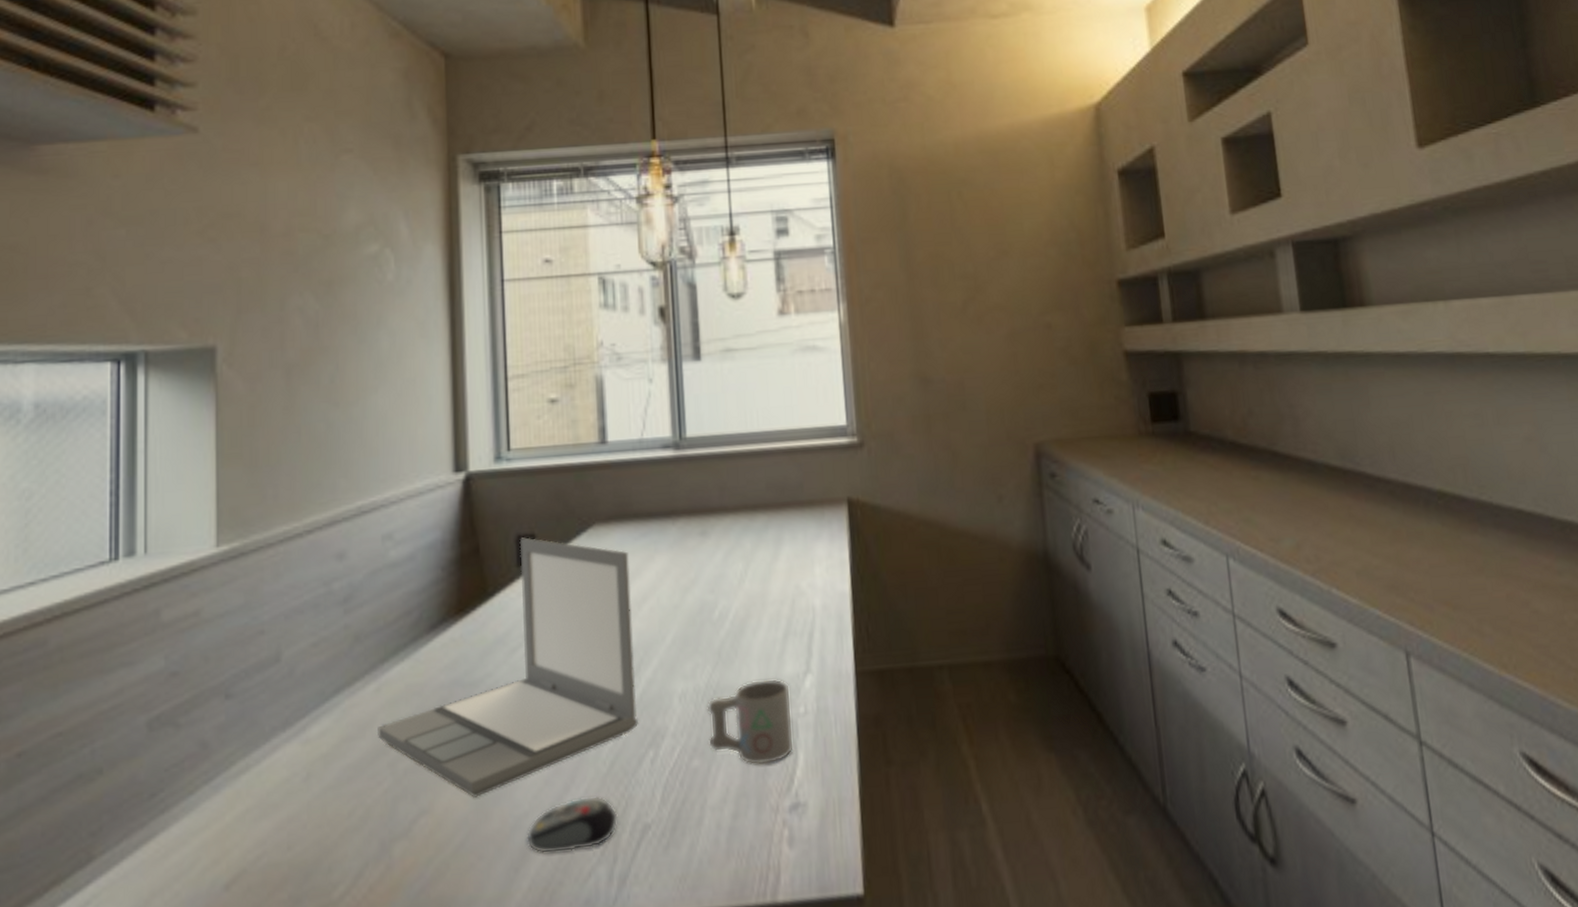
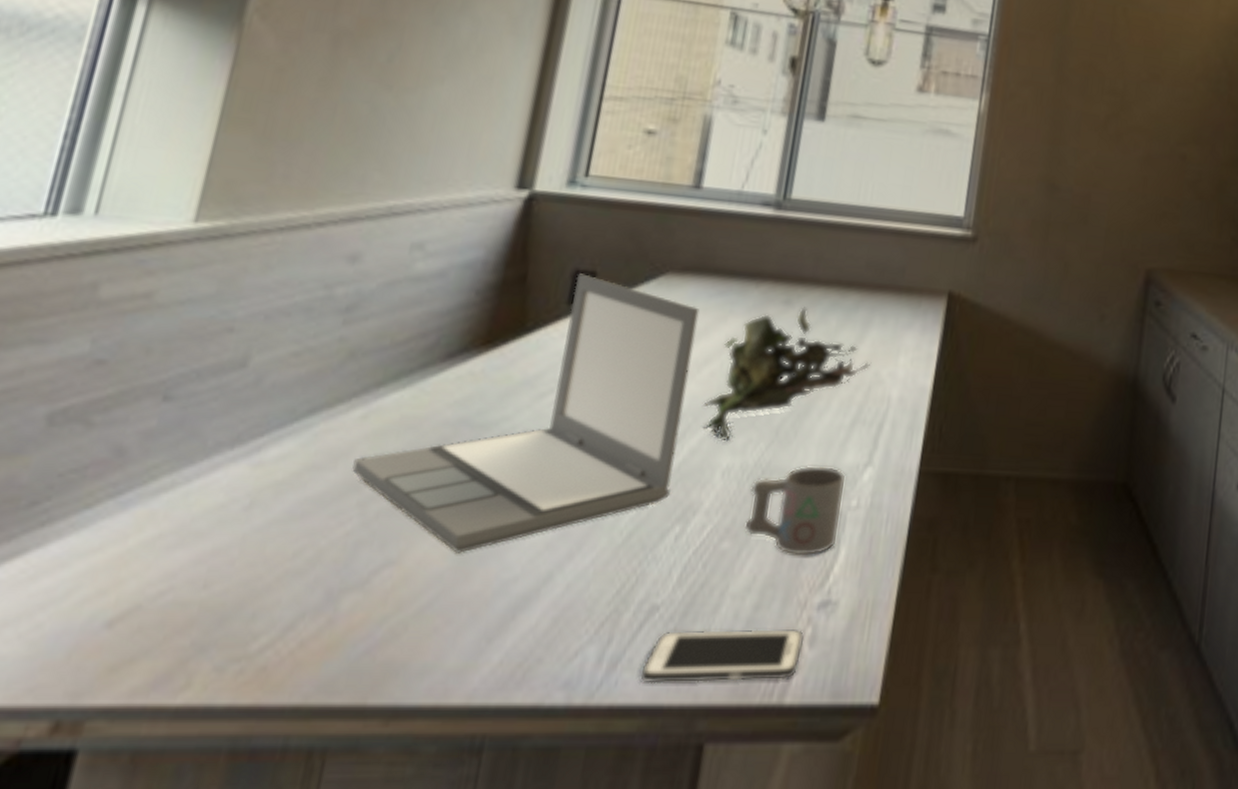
computer mouse: present [527,795,618,854] -> none [509,567,624,627]
cell phone: none [647,832,784,895] -> present [640,628,805,684]
plant: none [650,535,790,669] -> present [703,307,872,442]

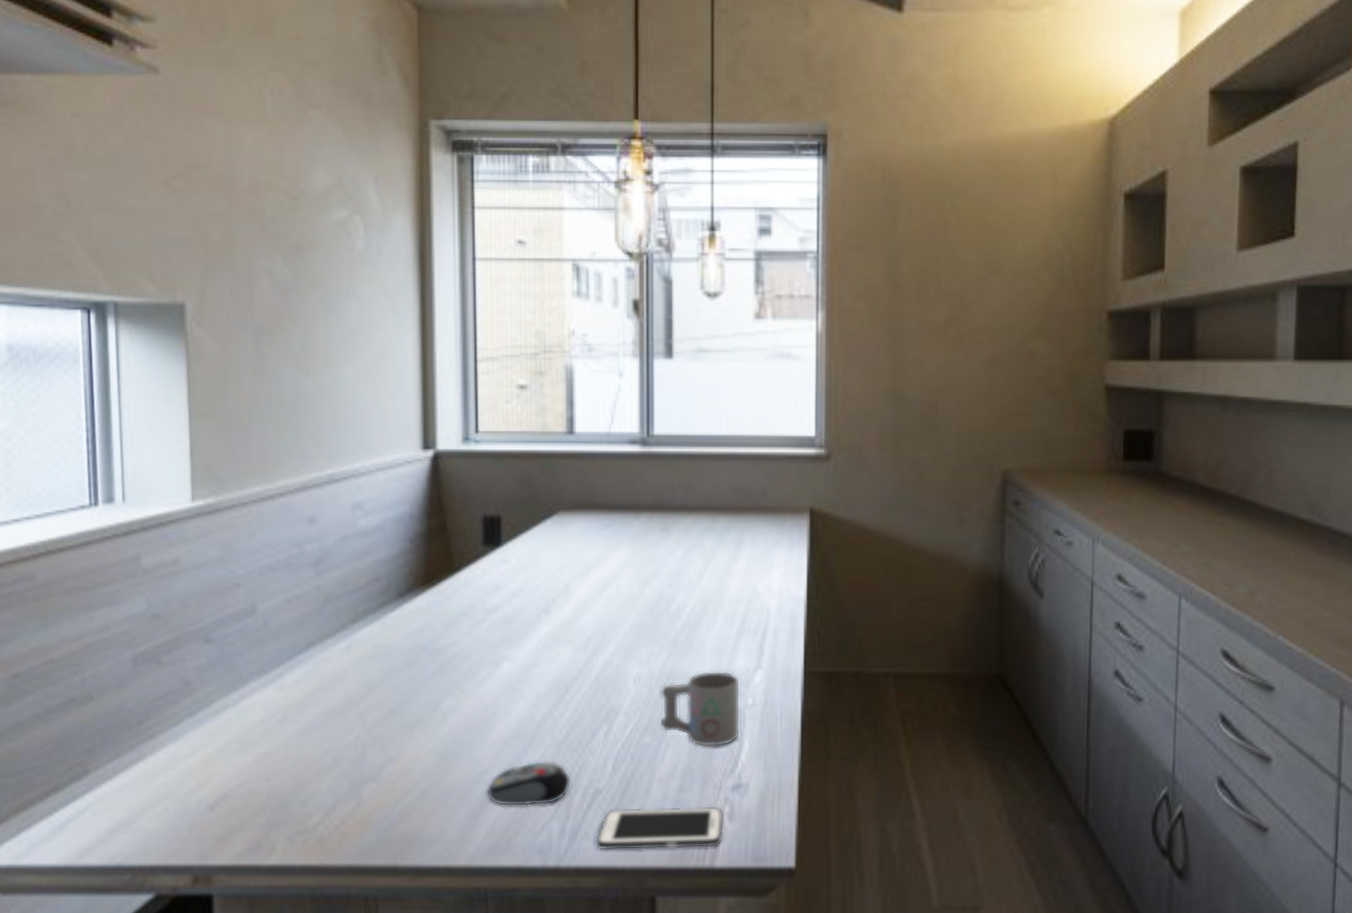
laptop: present [352,273,700,553] -> none [348,518,595,752]
computer mouse: none [509,567,624,627] -> present [486,760,571,807]
plant: present [703,307,872,442] -> none [608,532,748,654]

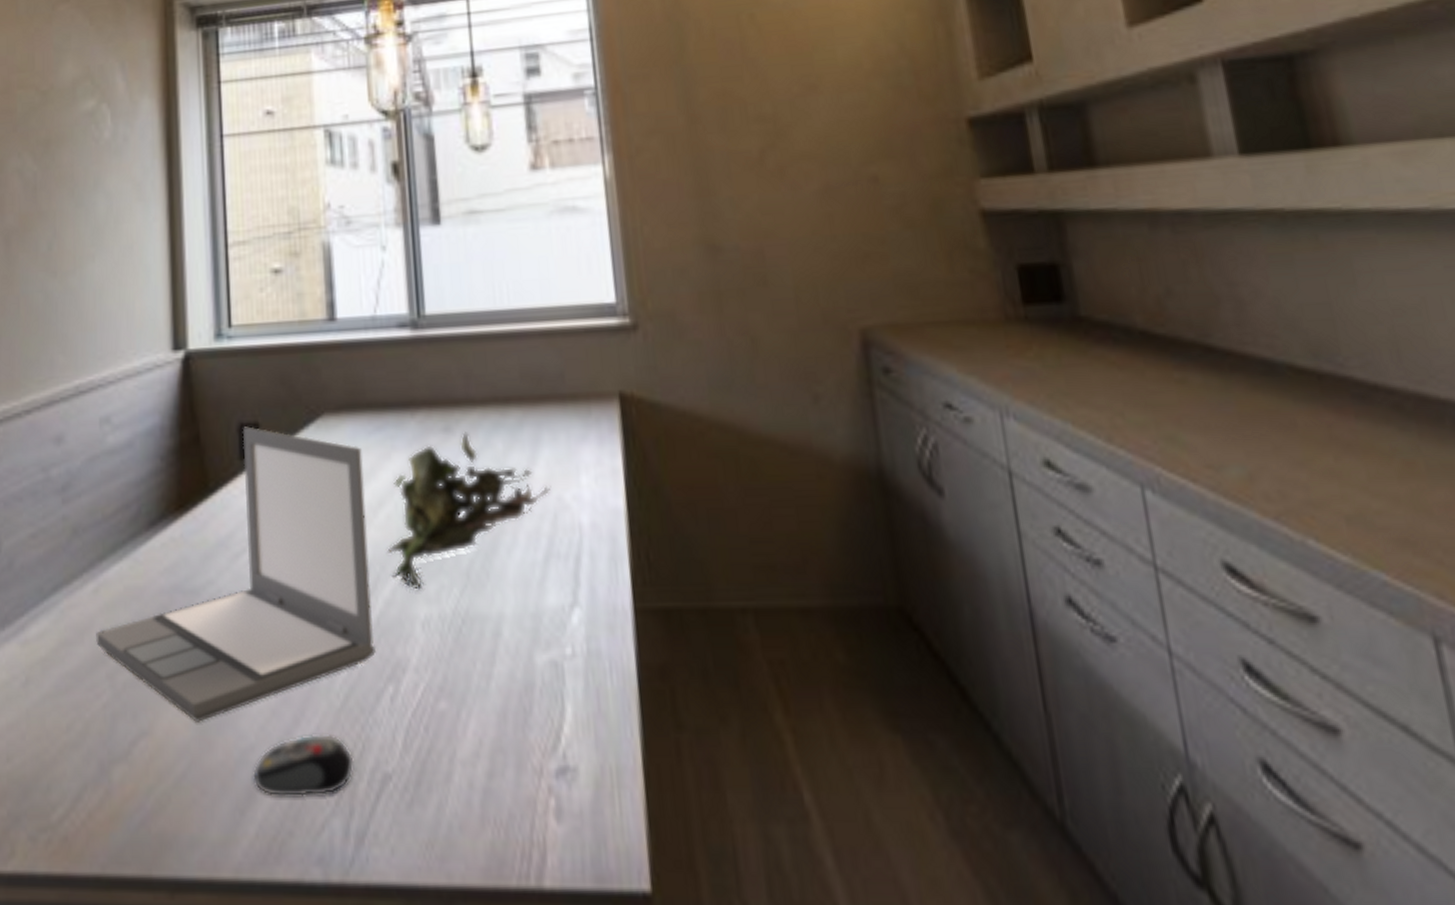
laptop: none [348,518,595,752] -> present [96,426,377,722]
cell phone: present [596,806,724,850] -> none [388,799,551,861]
plant: none [608,532,748,654] -> present [387,432,551,590]
mug: present [660,670,741,747] -> none [454,609,560,715]

